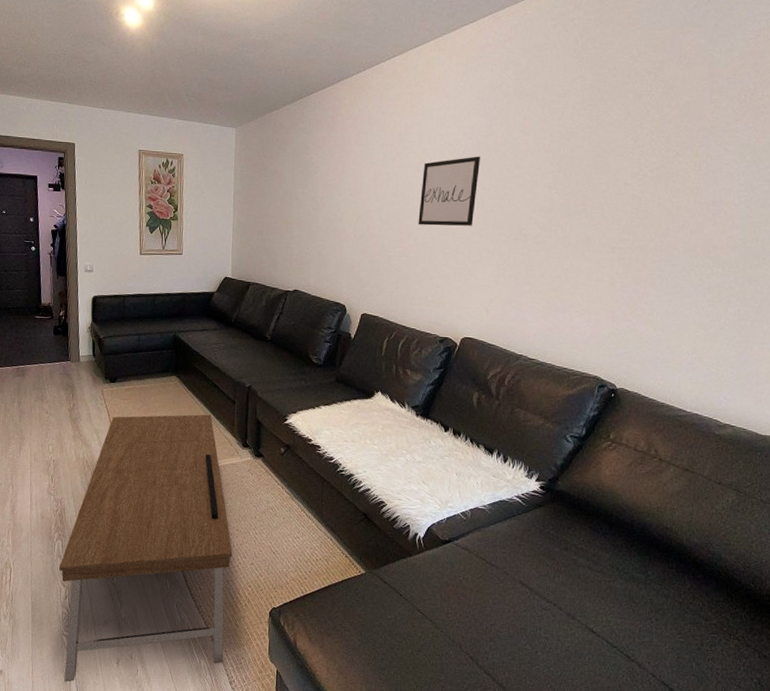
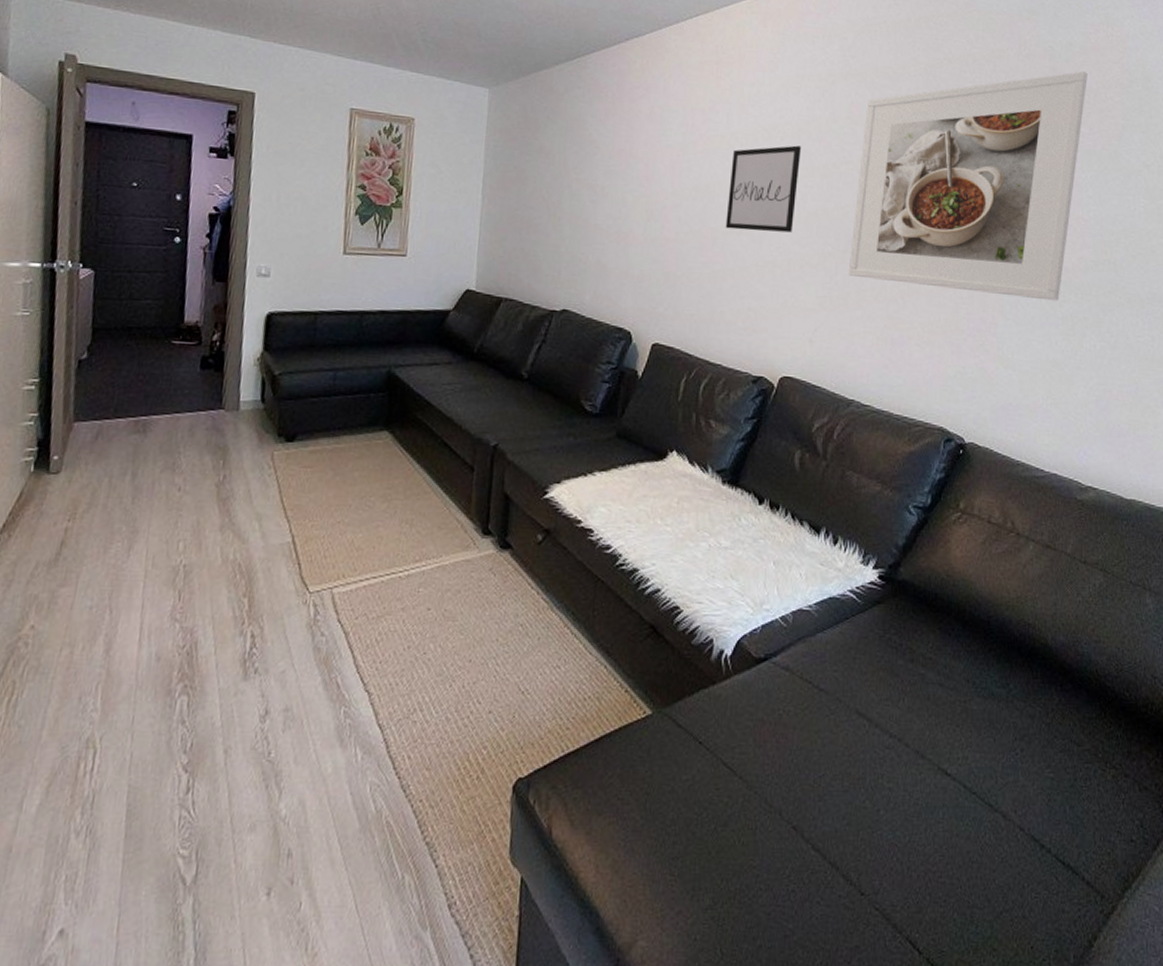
coffee table: present [59,414,233,682] -> none [174,487,462,937]
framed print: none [519,74,745,274] -> present [848,71,1087,301]

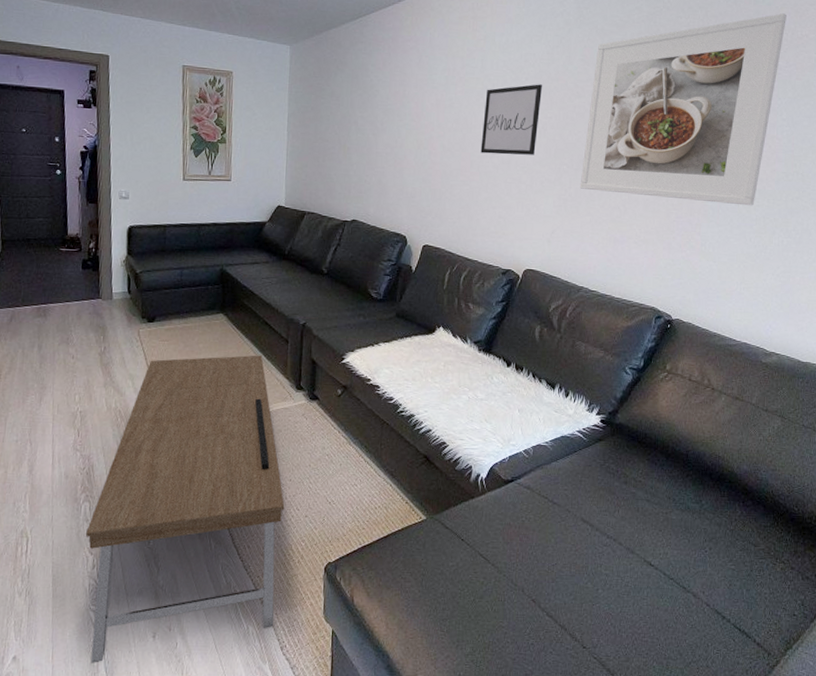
coffee table: none [174,487,462,937] -> present [86,355,285,663]

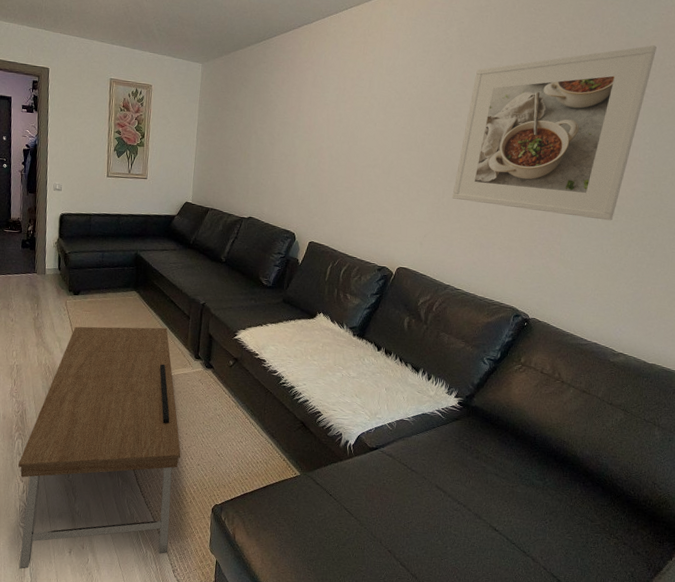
wall art: present [480,84,542,155] -> none [364,104,423,167]

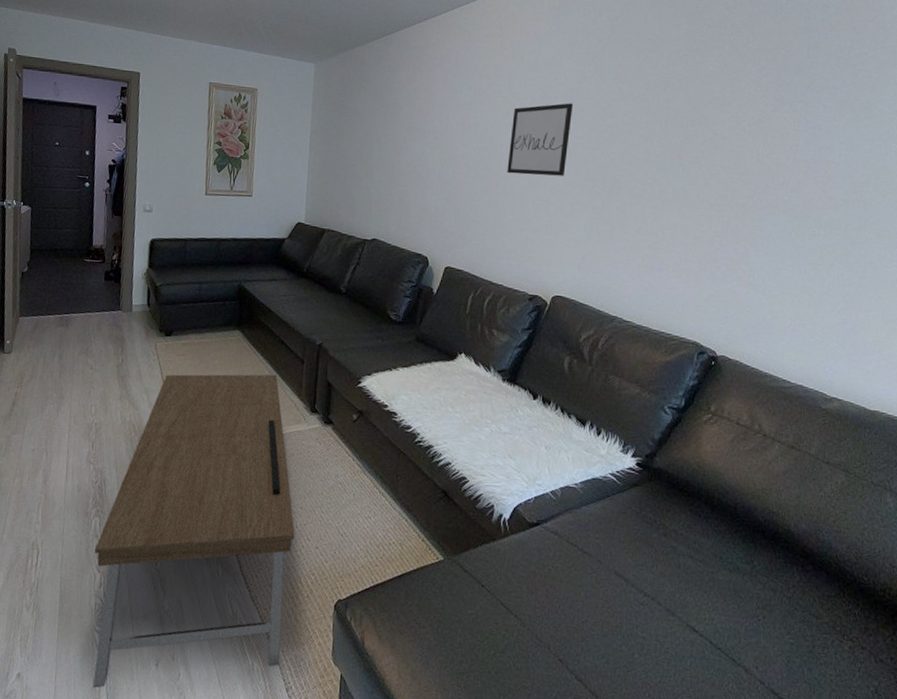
wall art: none [364,104,423,167] -> present [507,103,573,176]
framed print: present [452,45,657,221] -> none [613,30,842,235]

